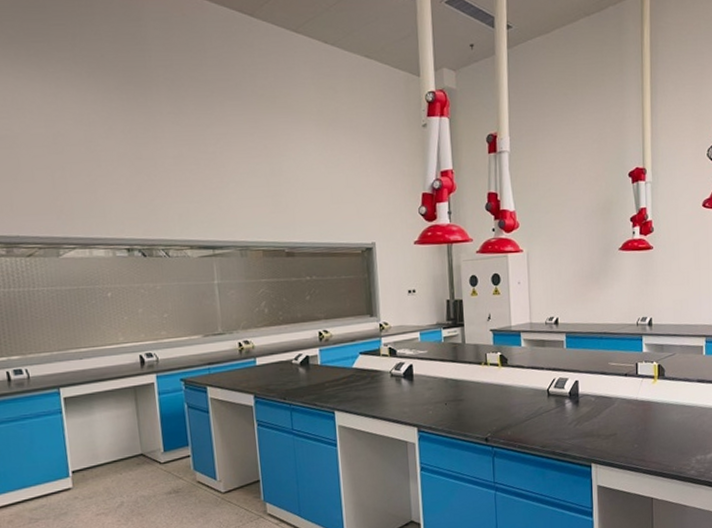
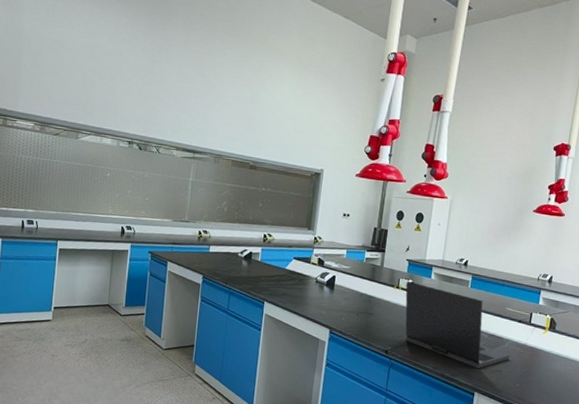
laptop: none [494,354,623,438] -> present [405,281,511,369]

